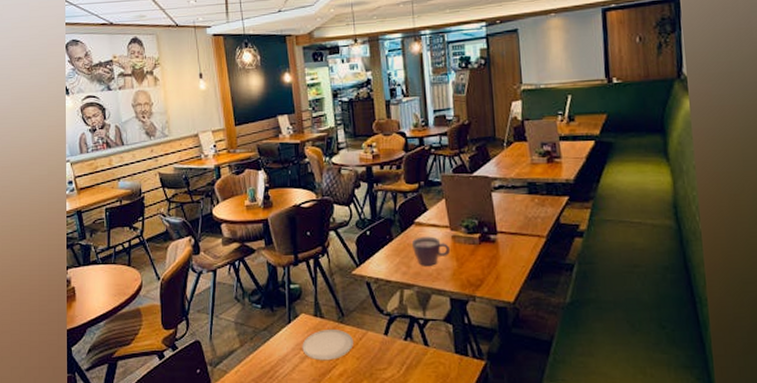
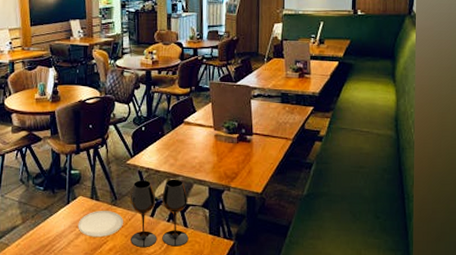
wine glass: none [359,289,431,371] -> present [130,179,189,247]
cup: present [411,236,451,266] -> none [180,134,213,160]

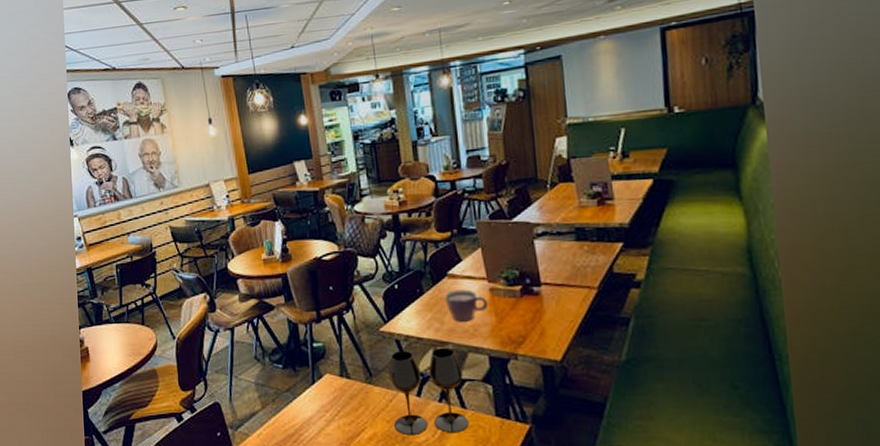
plate: present [78,211,123,238] -> none [327,391,383,424]
cup: none [180,134,213,160] -> present [444,289,489,322]

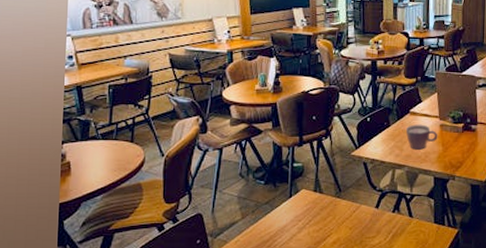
wine glass: present [388,347,469,434] -> none [354,169,414,239]

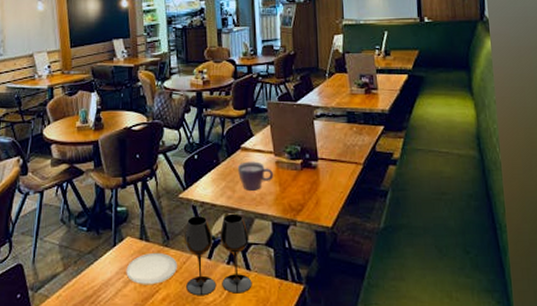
plate: none [300,203,348,231] -> present [126,253,177,285]
wine glass: none [354,169,414,239] -> present [183,213,252,295]

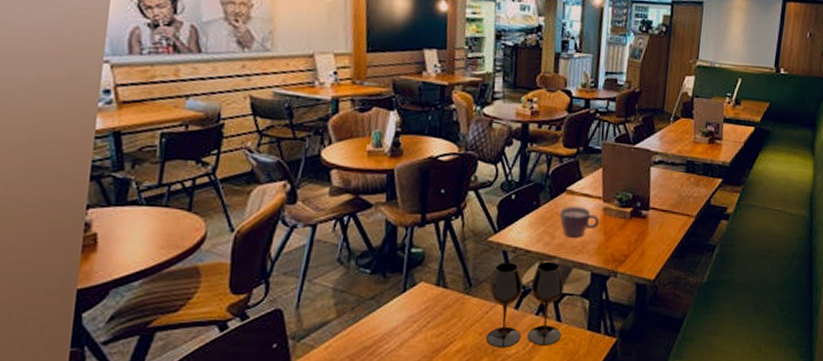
plate: present [126,253,177,285] -> none [415,301,478,336]

